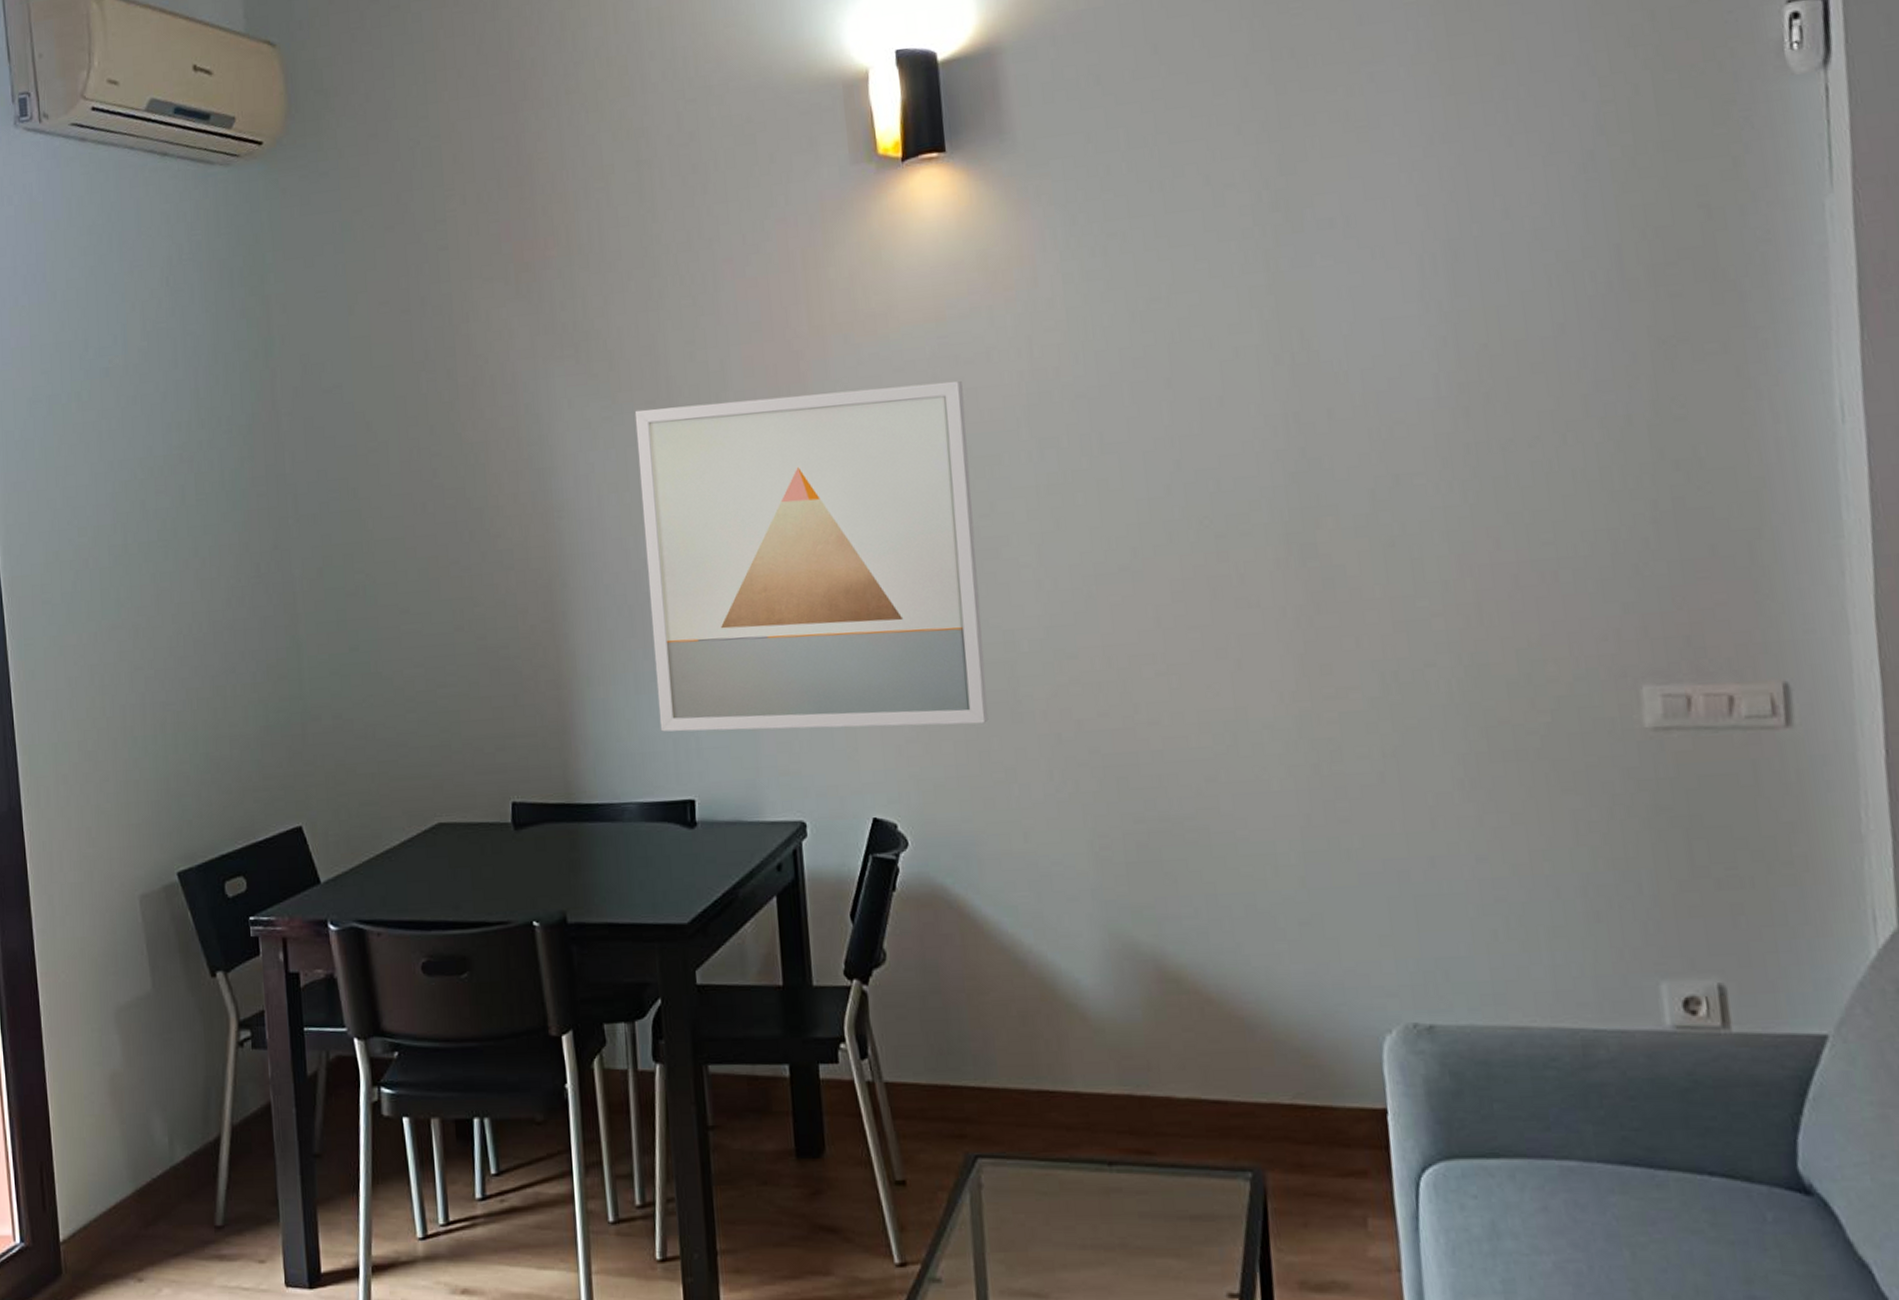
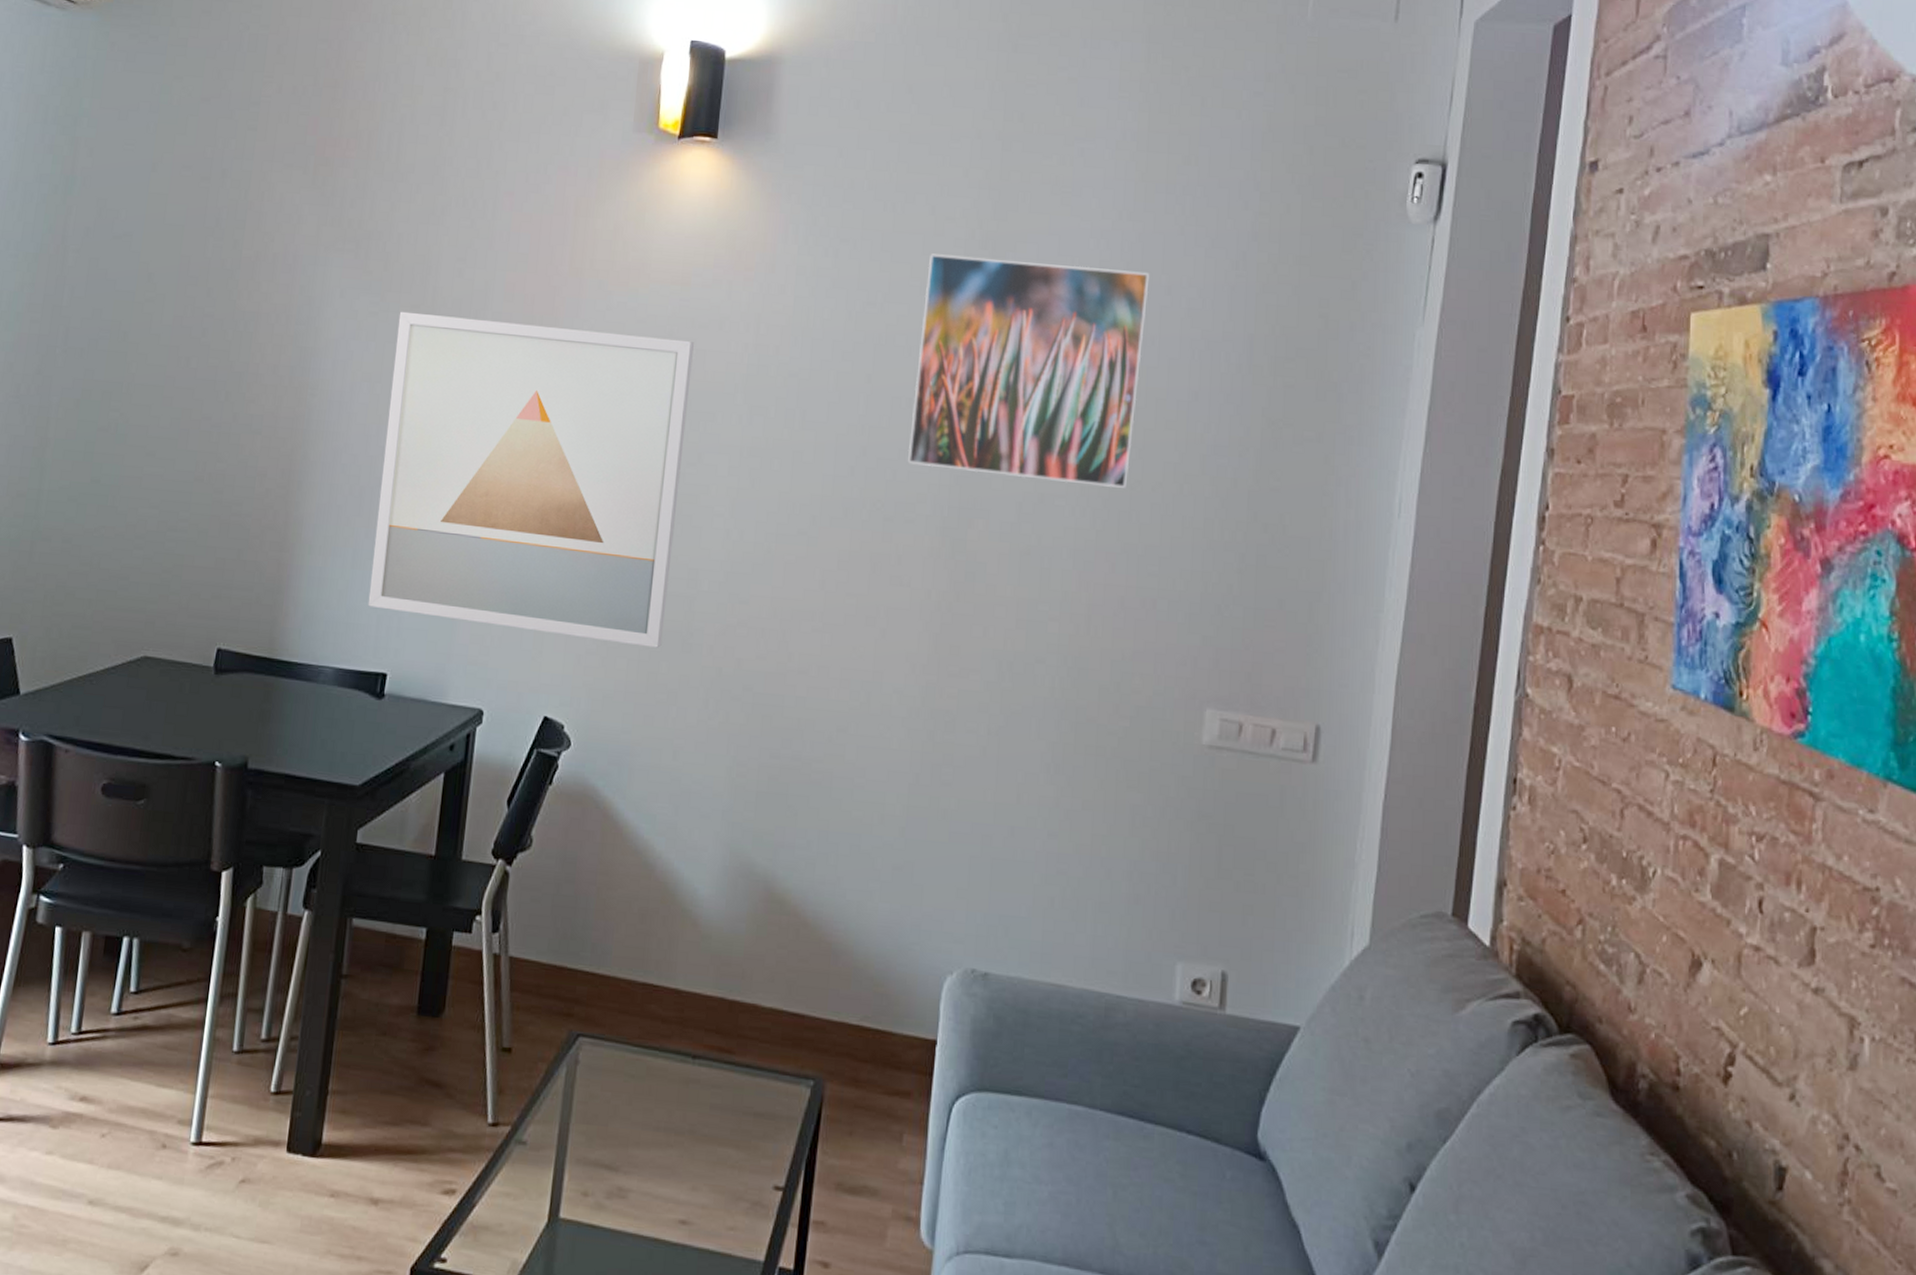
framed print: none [1213,198,1497,470] -> present [908,253,1150,488]

